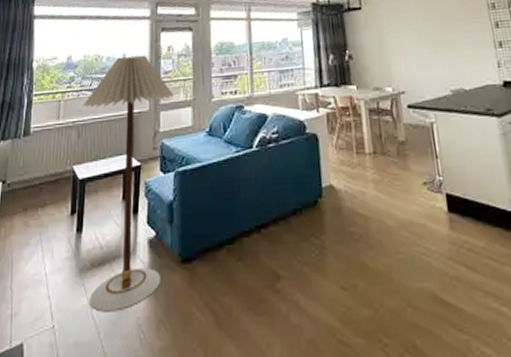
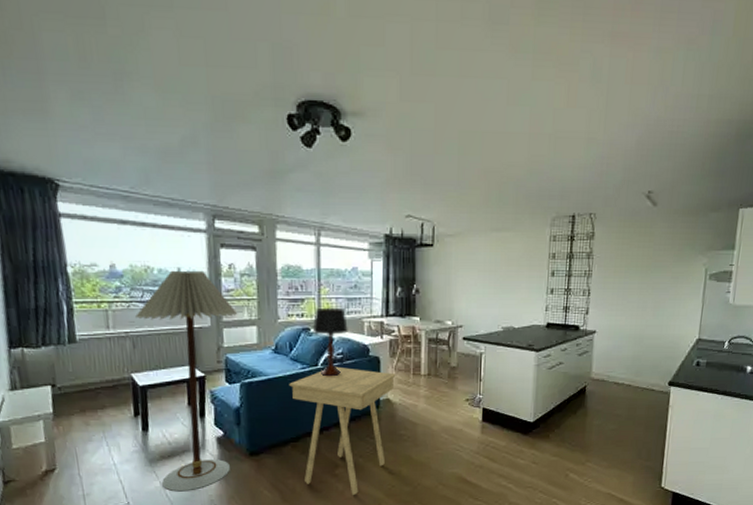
side table: none [223,147,338,322] -> present [289,366,396,496]
table lamp: none [246,81,282,161] -> present [312,307,348,377]

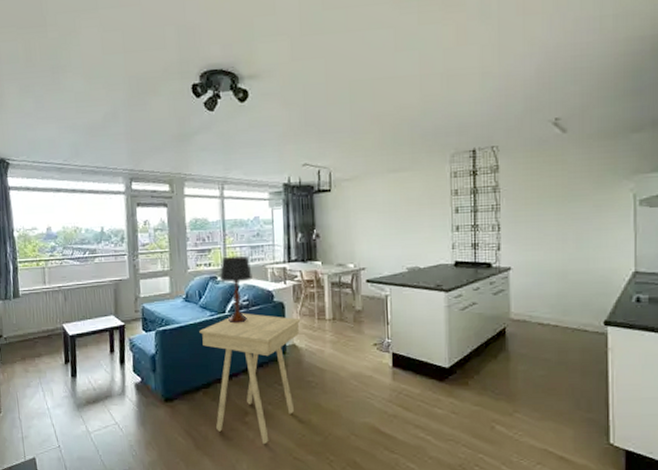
floor lamp: present [135,270,238,492] -> none [67,229,153,436]

